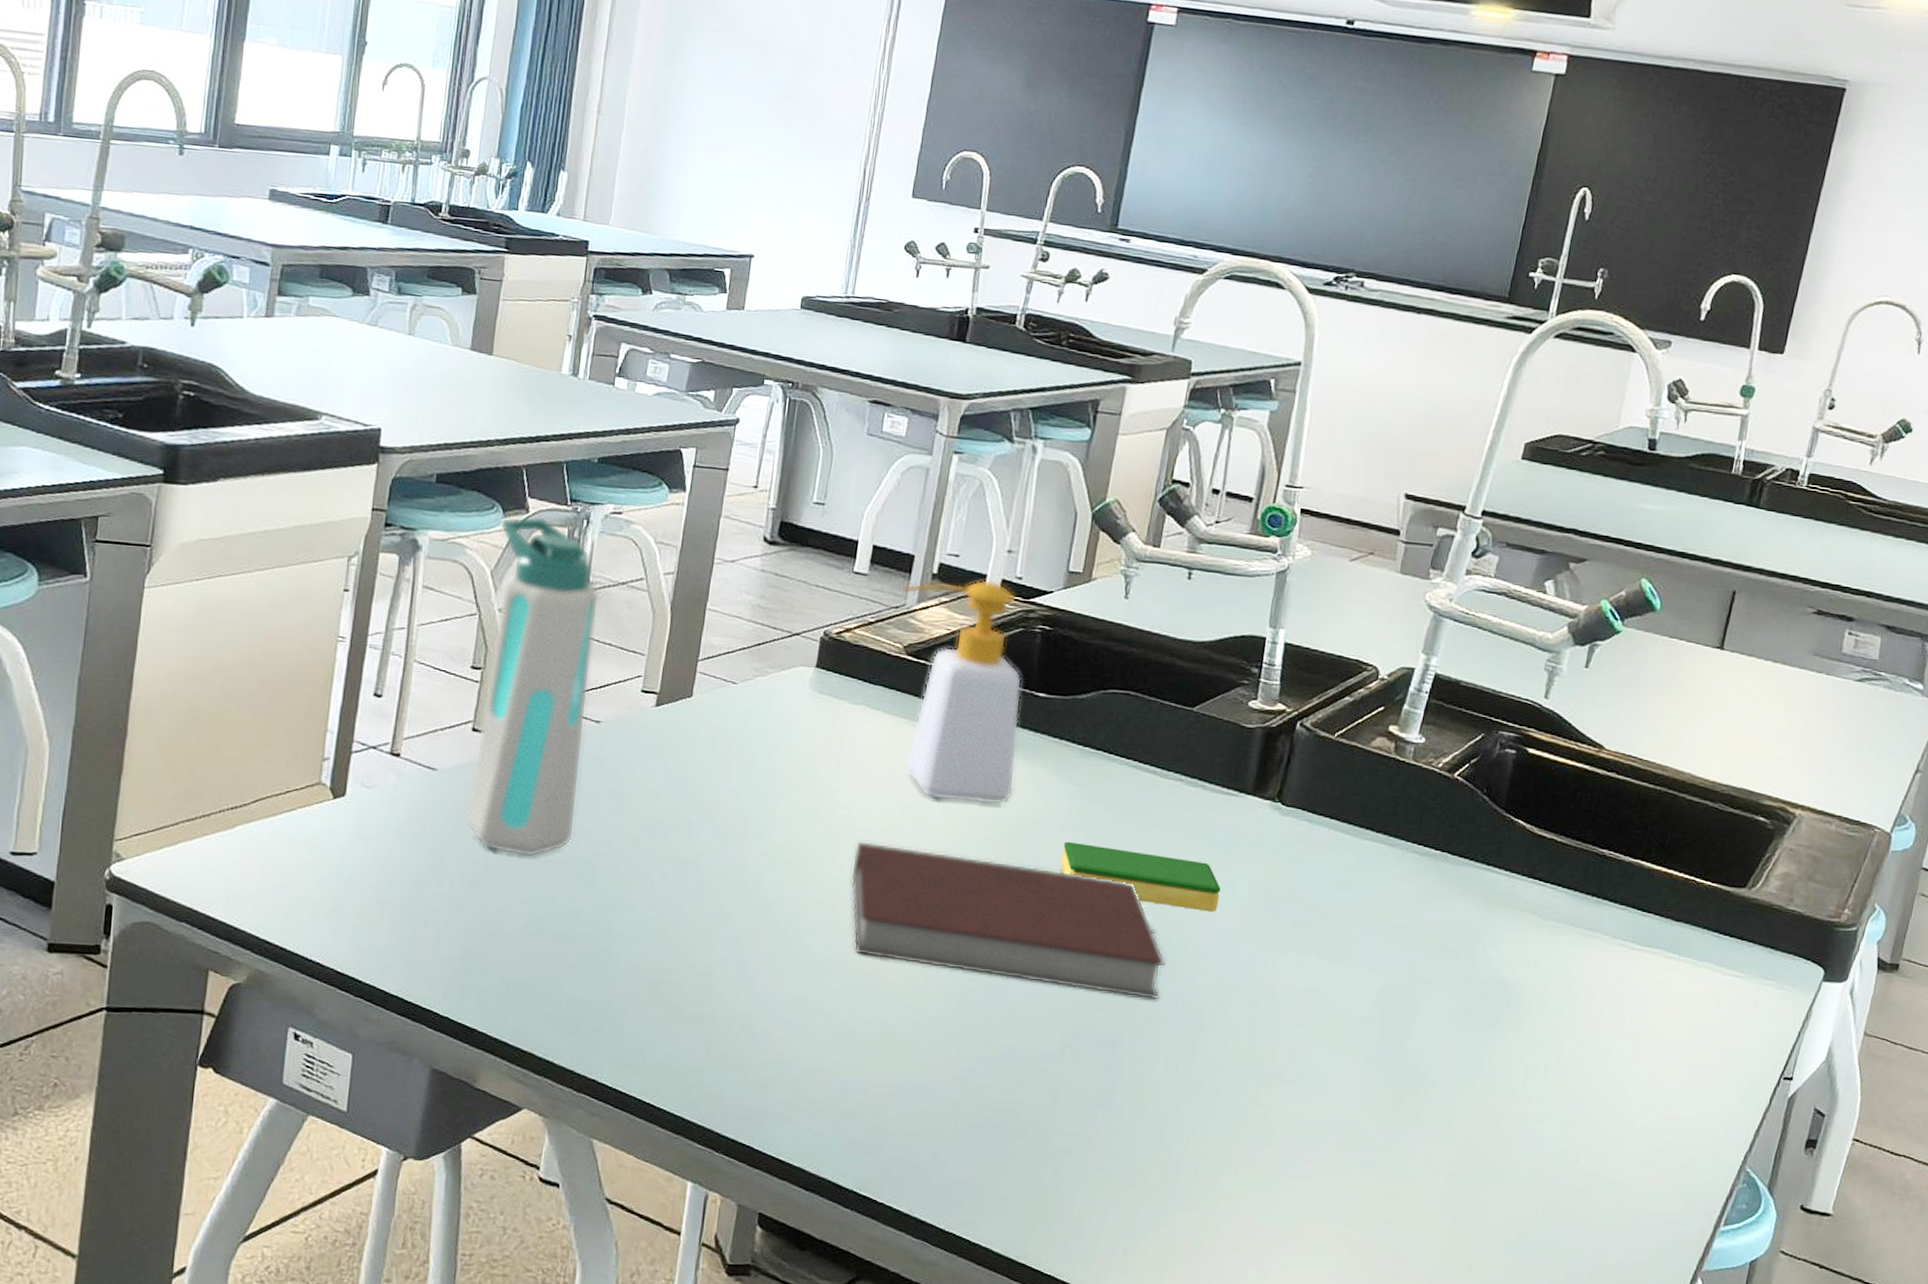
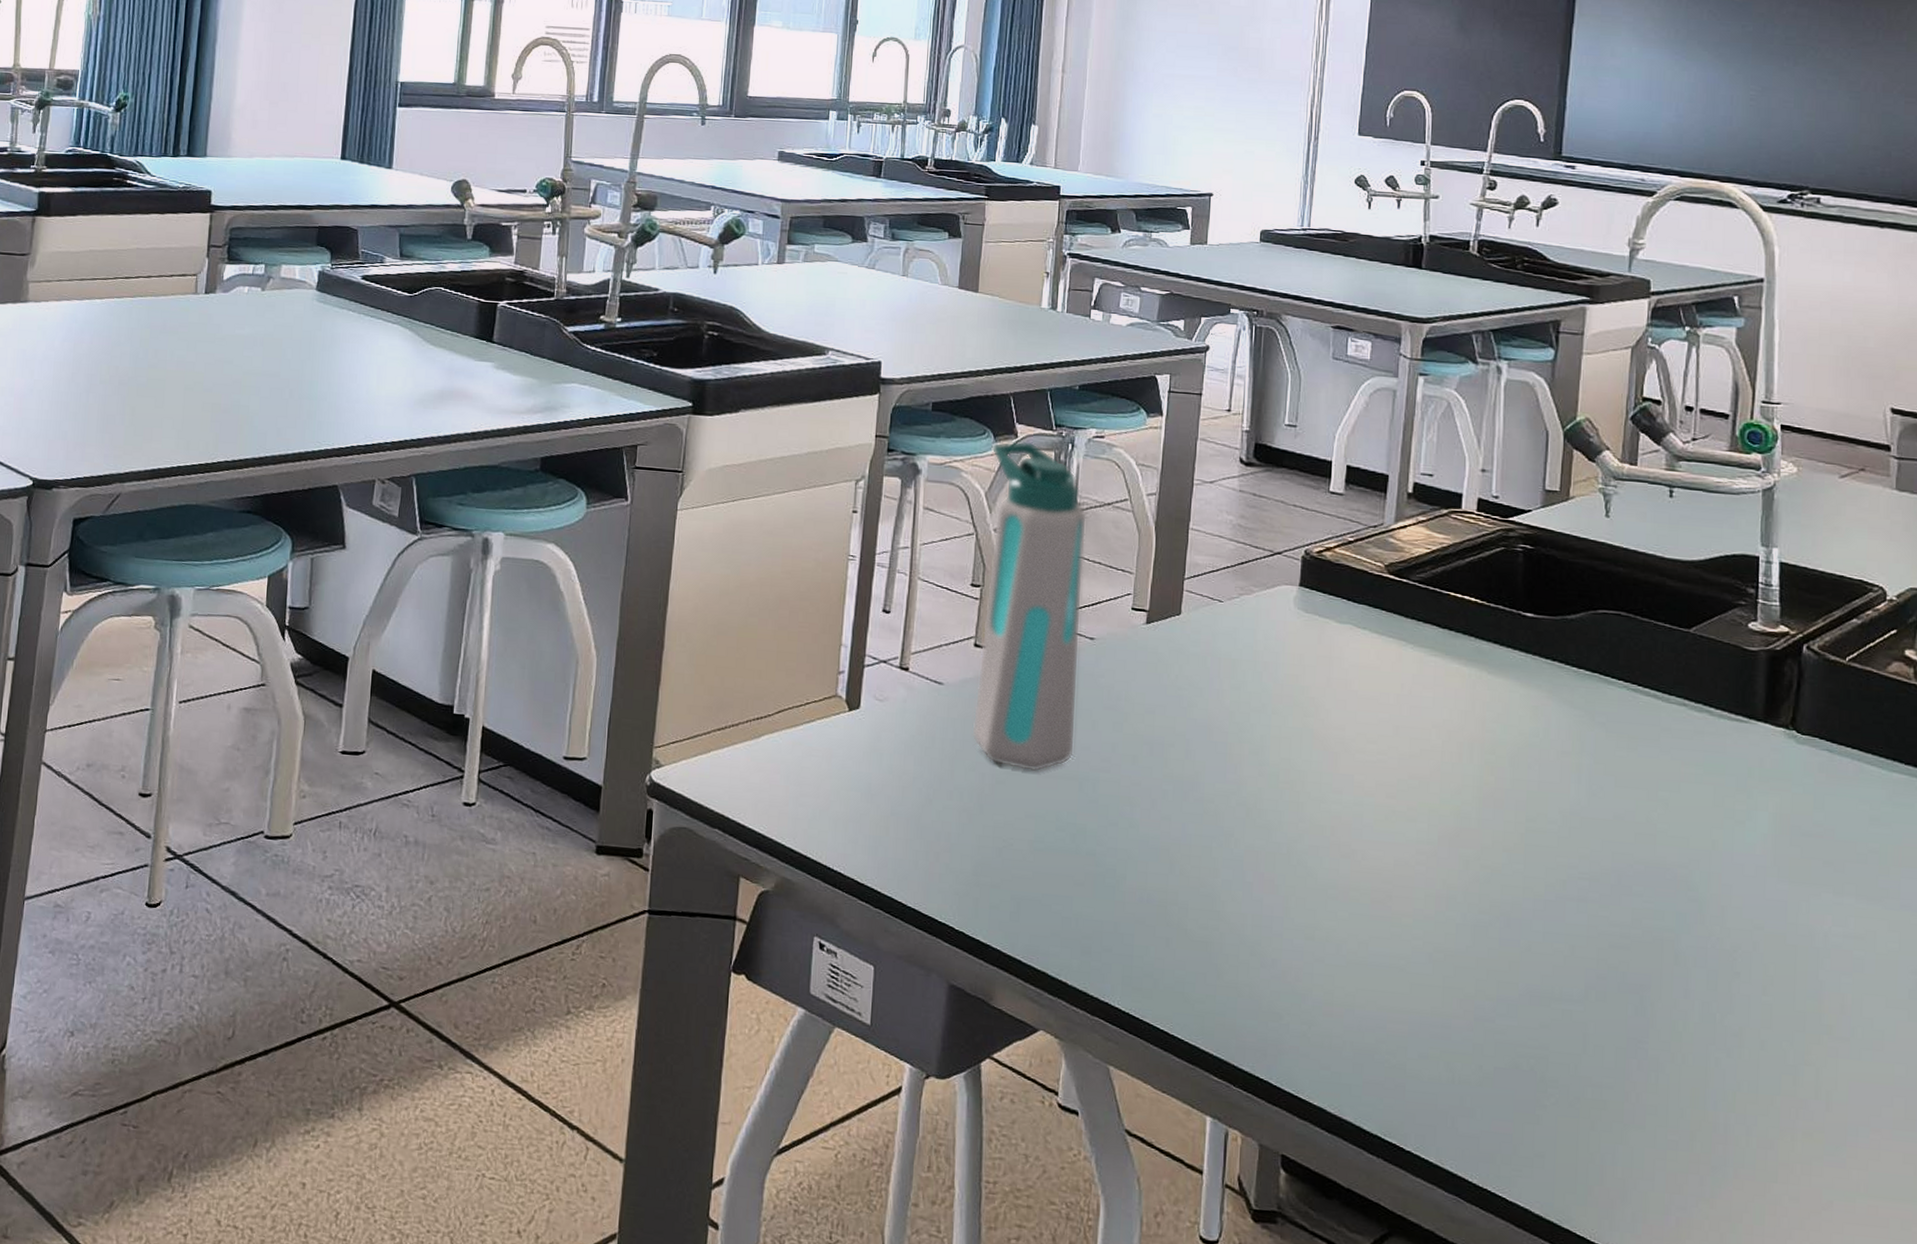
notebook: present [850,840,1166,1000] -> none [1349,762,1689,941]
soap bottle: present [902,580,1022,806] -> none [1379,499,1510,728]
dish sponge: present [1061,841,1221,912] -> none [1566,767,1740,847]

